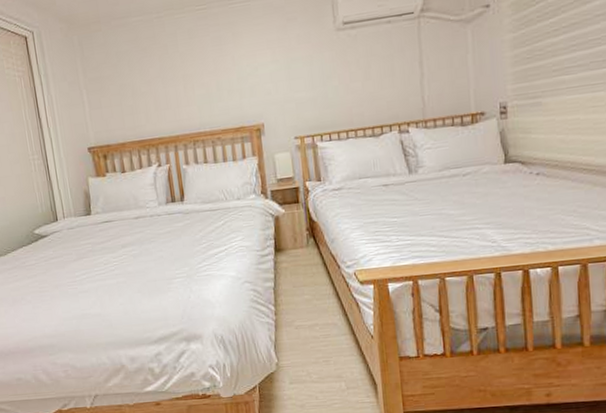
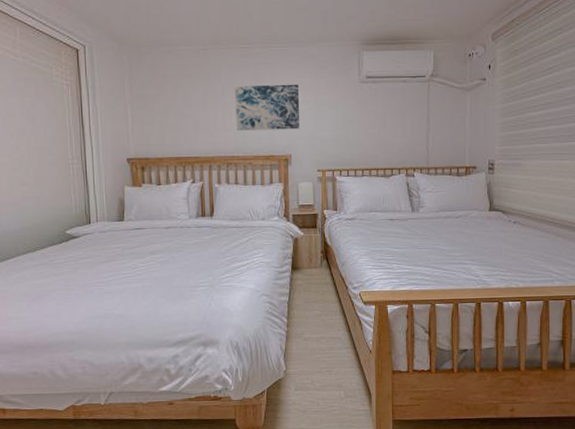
wall art: none [194,42,270,104] -> present [235,84,300,131]

